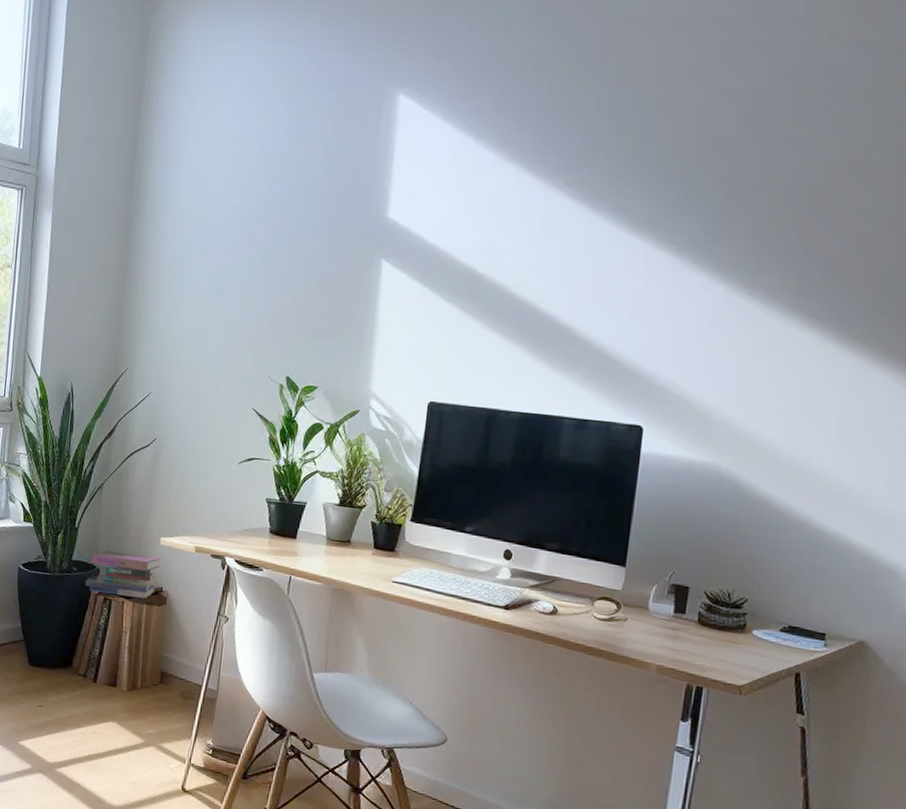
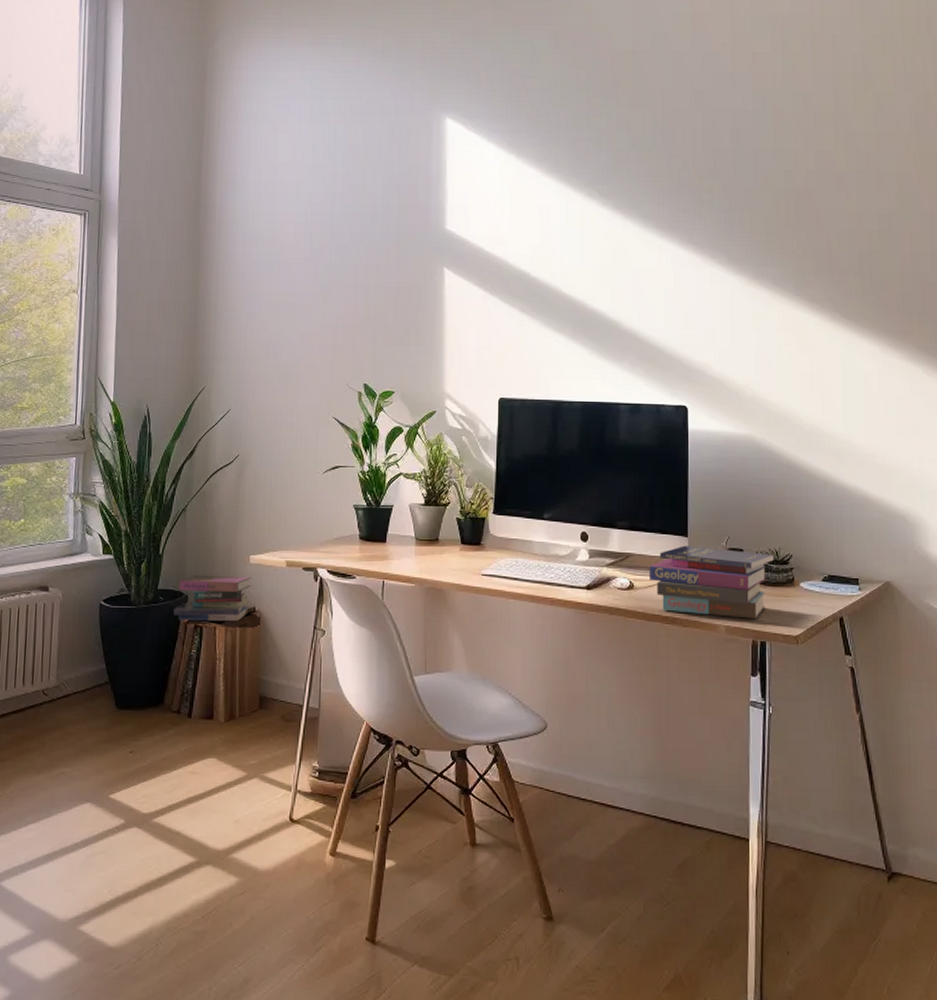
books: none [576,575,725,662] -> present [650,545,774,619]

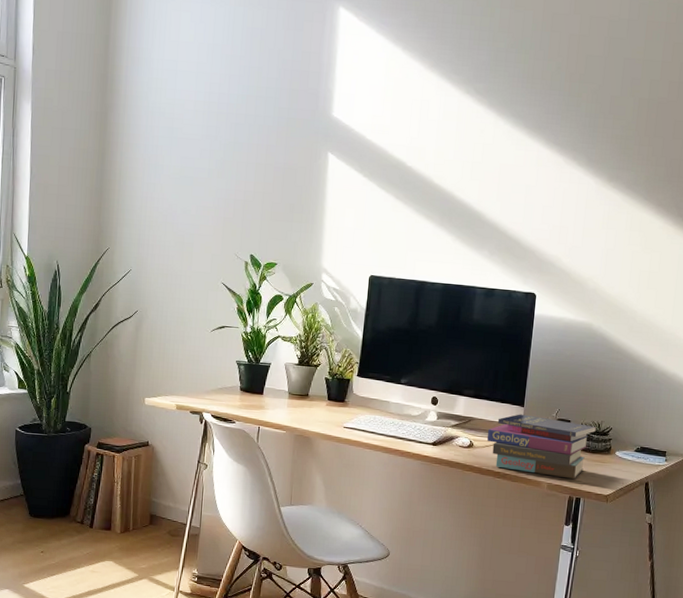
books: present [174,575,251,622] -> none [79,411,146,453]

